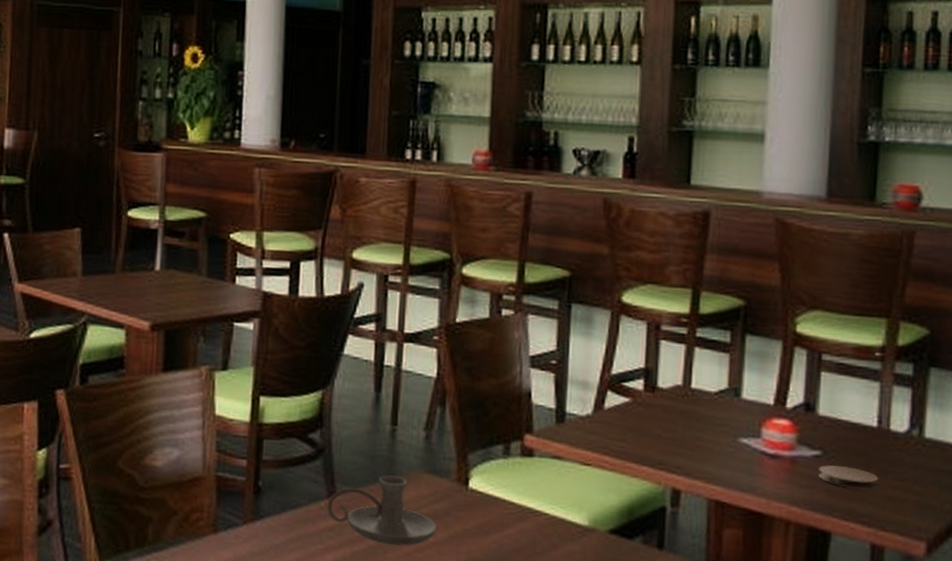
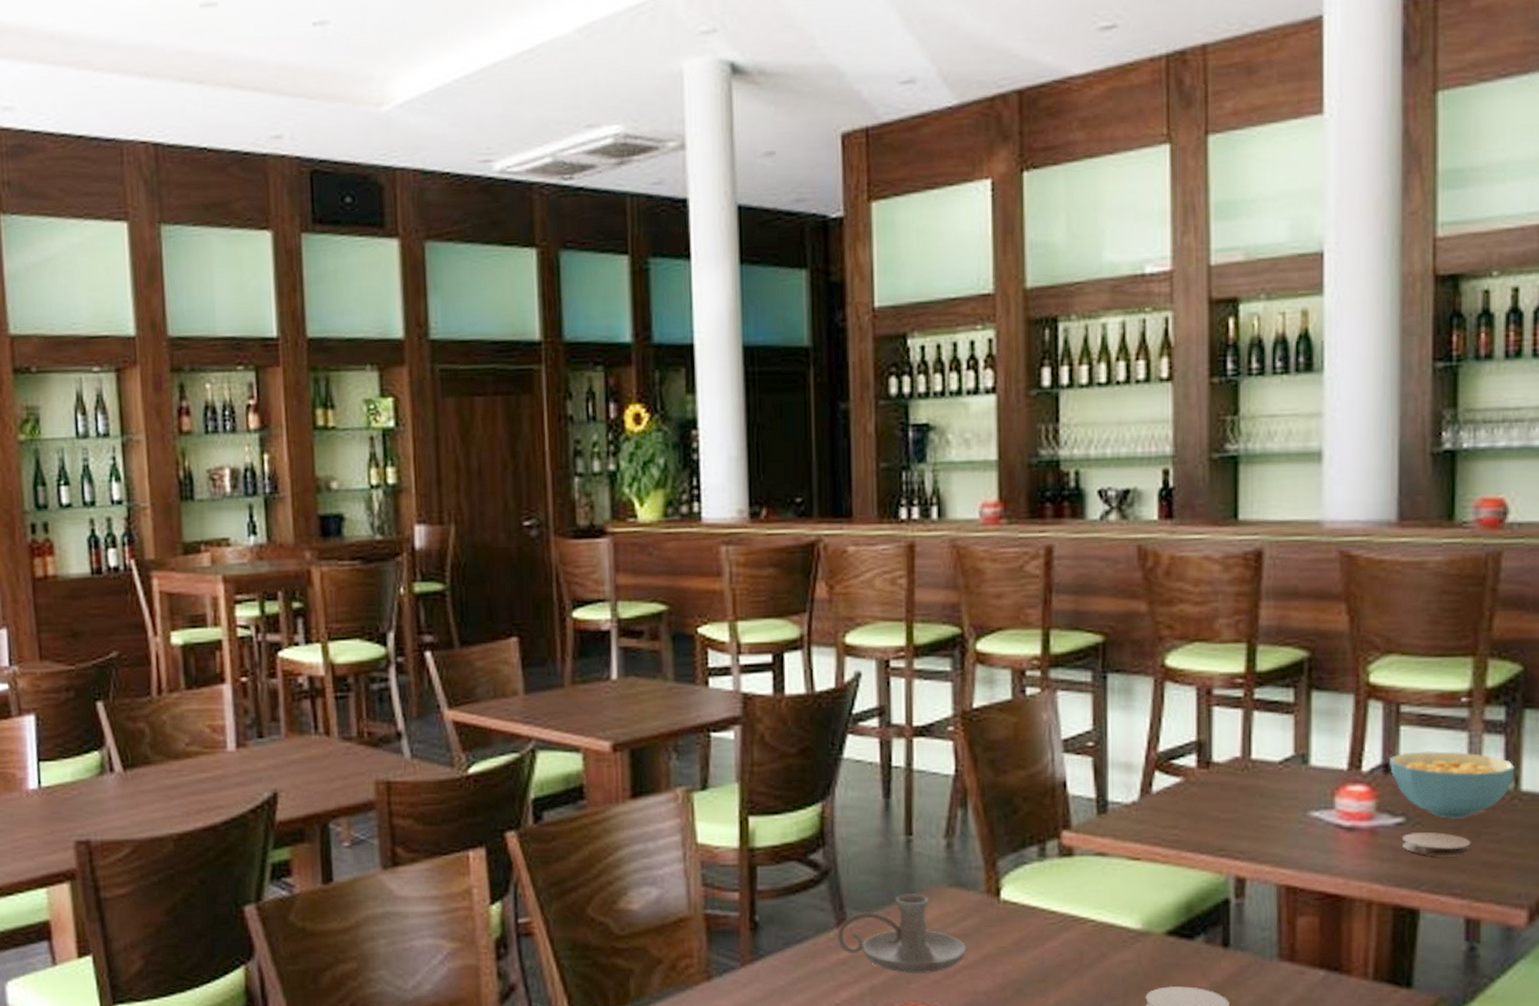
cereal bowl: none [811,395,920,457] -> present [1390,751,1515,819]

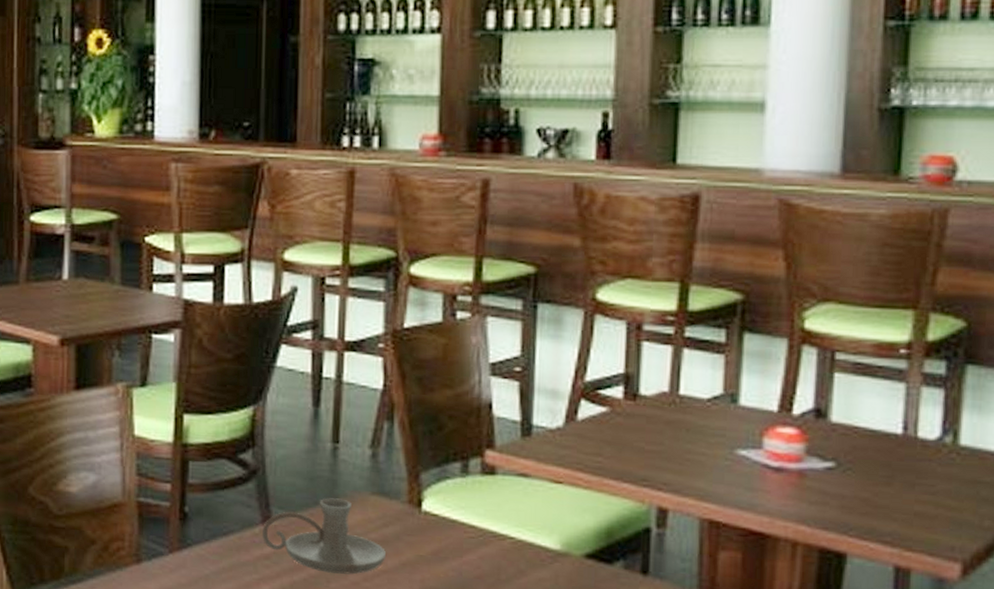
cereal bowl: present [1390,751,1515,819] -> none [822,399,954,468]
coaster: present [1402,832,1471,857] -> none [832,478,904,505]

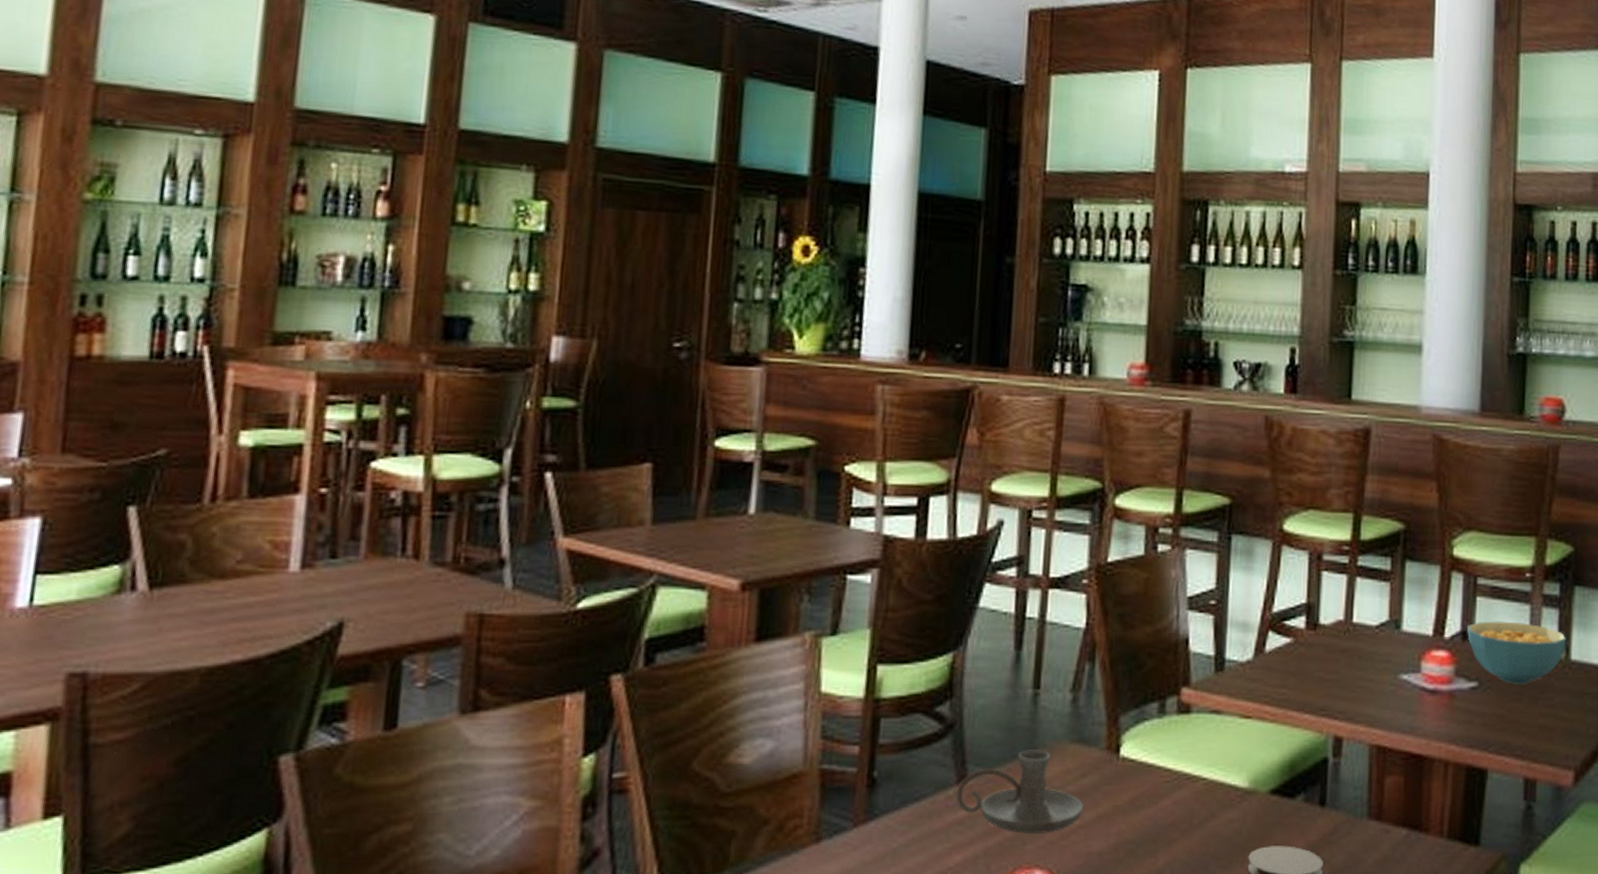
cereal bowl: none [822,399,954,468] -> present [1467,621,1566,684]

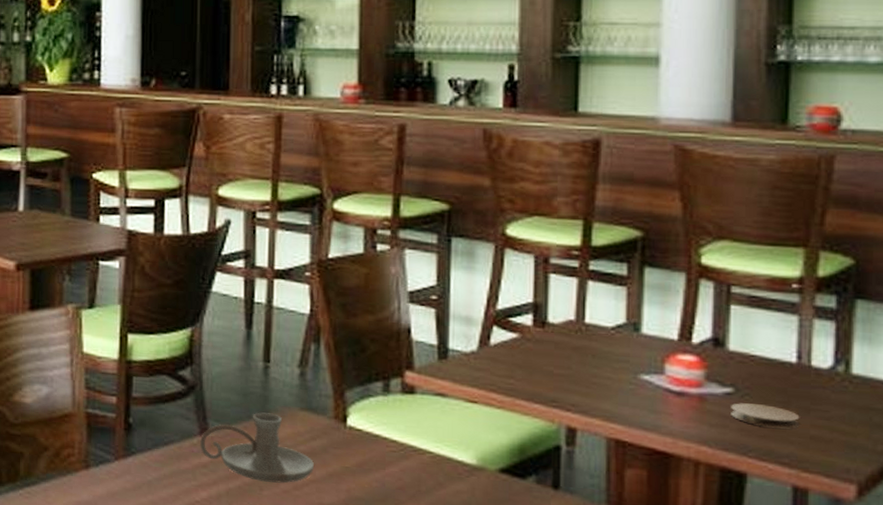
cereal bowl: present [1467,621,1566,684] -> none [720,329,846,394]
coaster: none [1475,697,1531,720] -> present [731,403,800,429]

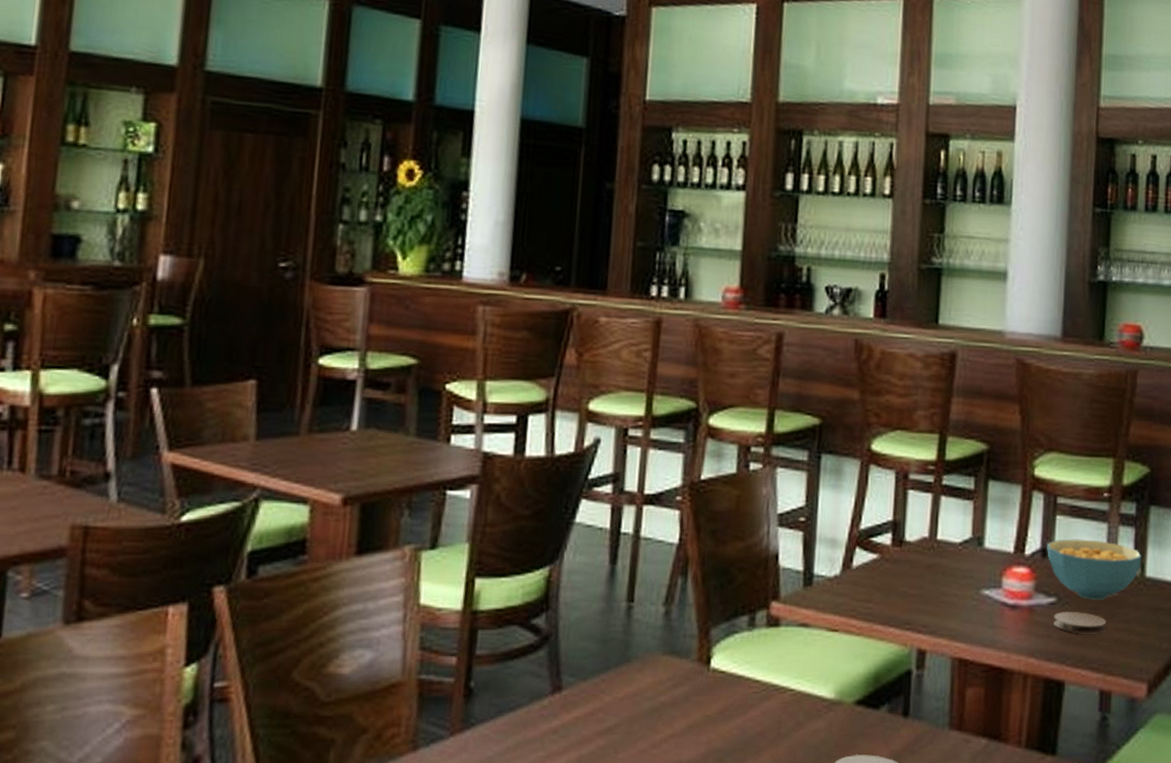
candle holder: present [199,412,314,483] -> none [550,661,674,743]
cereal bowl: none [720,329,846,394] -> present [1047,539,1142,600]

